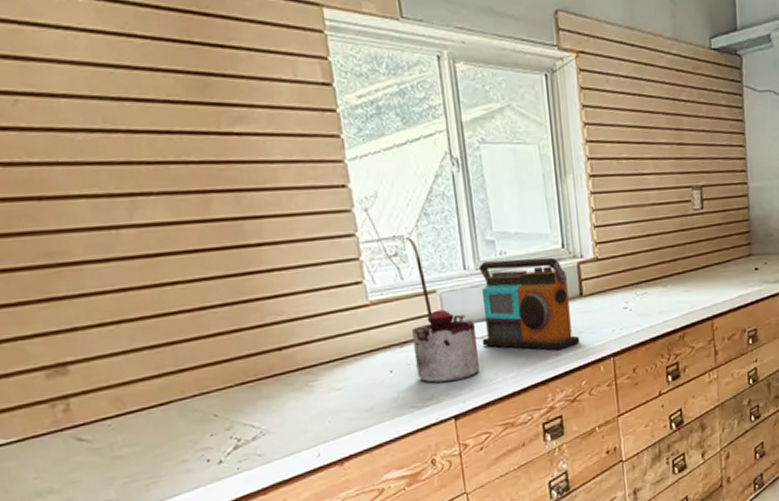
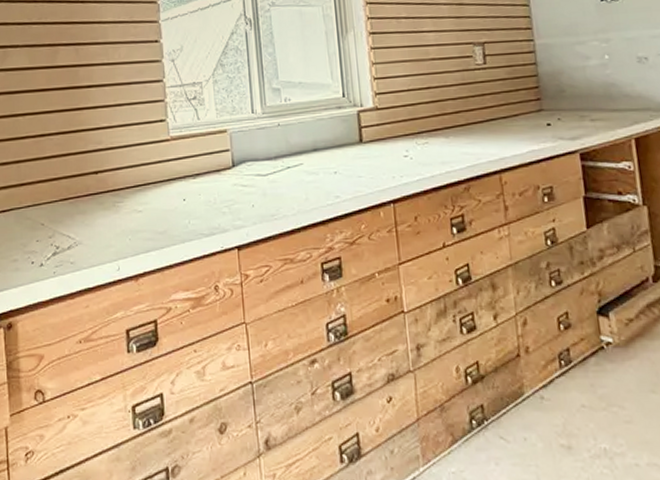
paint can: present [398,237,480,383] -> none [197,84,263,214]
radio: present [478,257,580,351] -> none [265,105,359,193]

